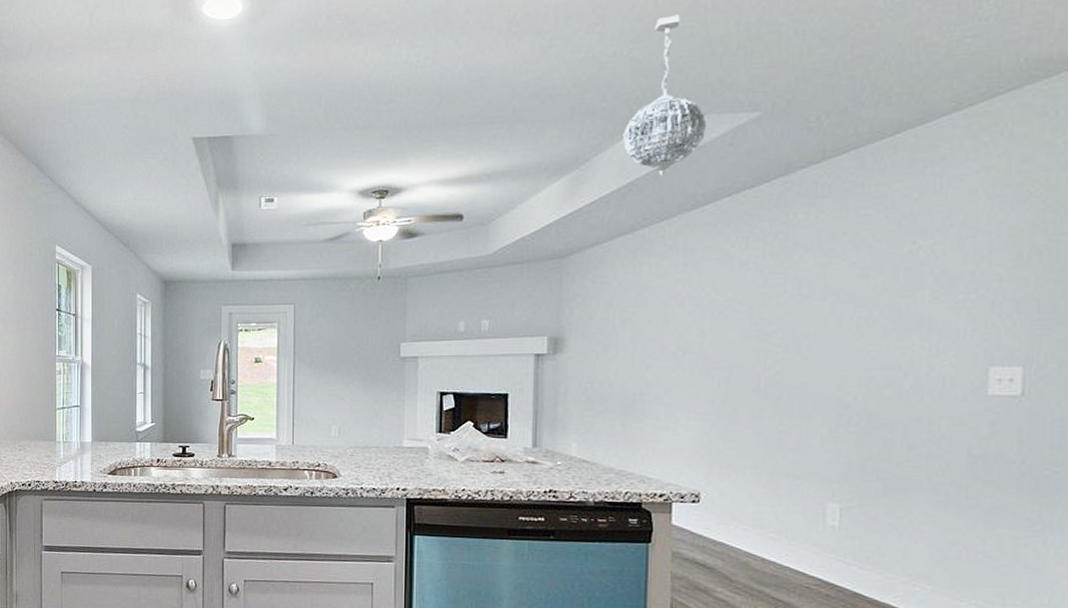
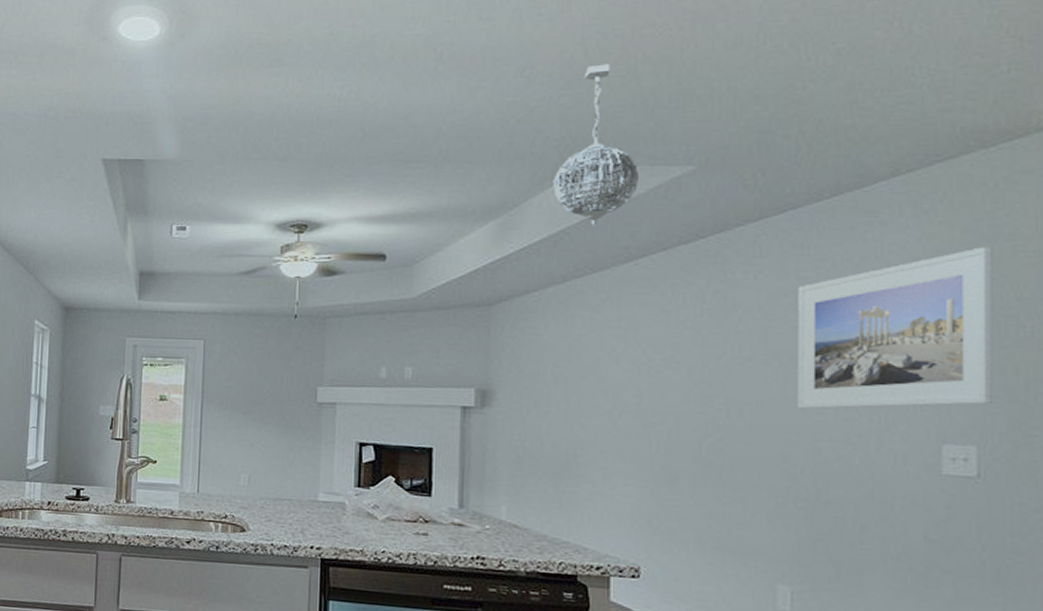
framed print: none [853,175,1049,341] -> present [798,247,993,410]

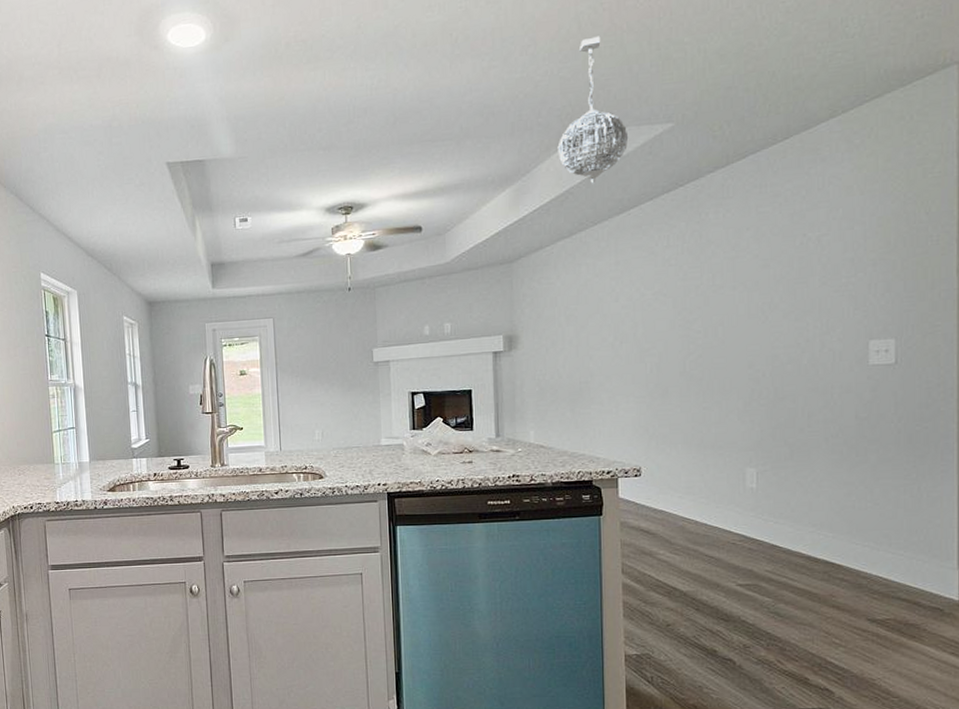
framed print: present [798,247,993,410] -> none [758,172,908,324]

